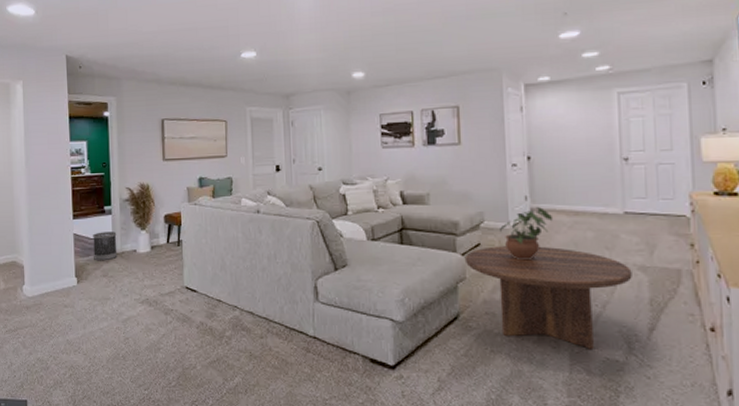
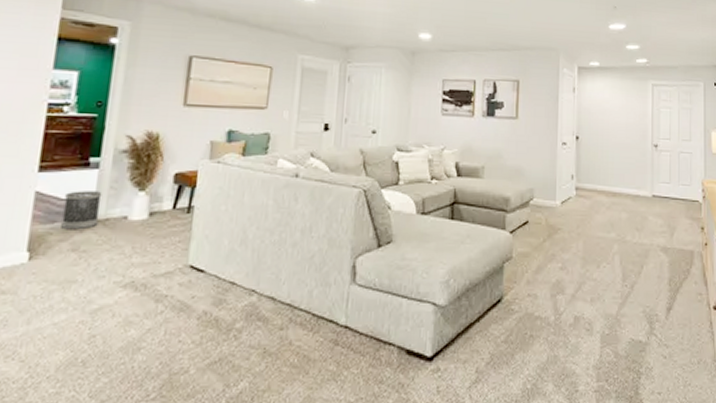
coffee table: present [466,246,632,349] -> none [513,224,656,331]
potted plant: present [500,207,554,261] -> none [547,187,595,240]

